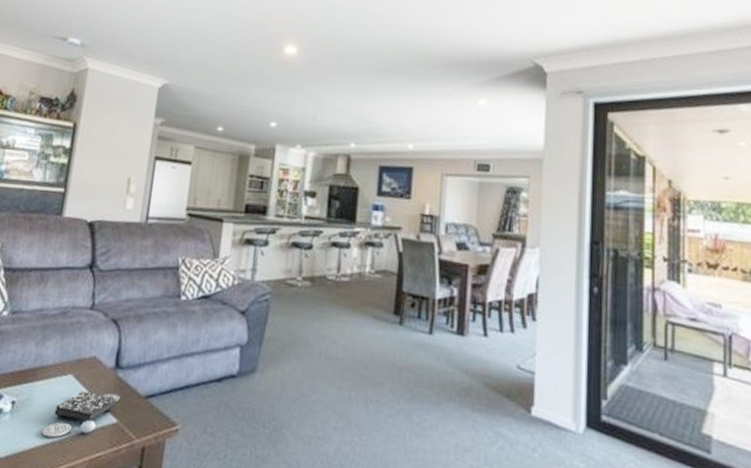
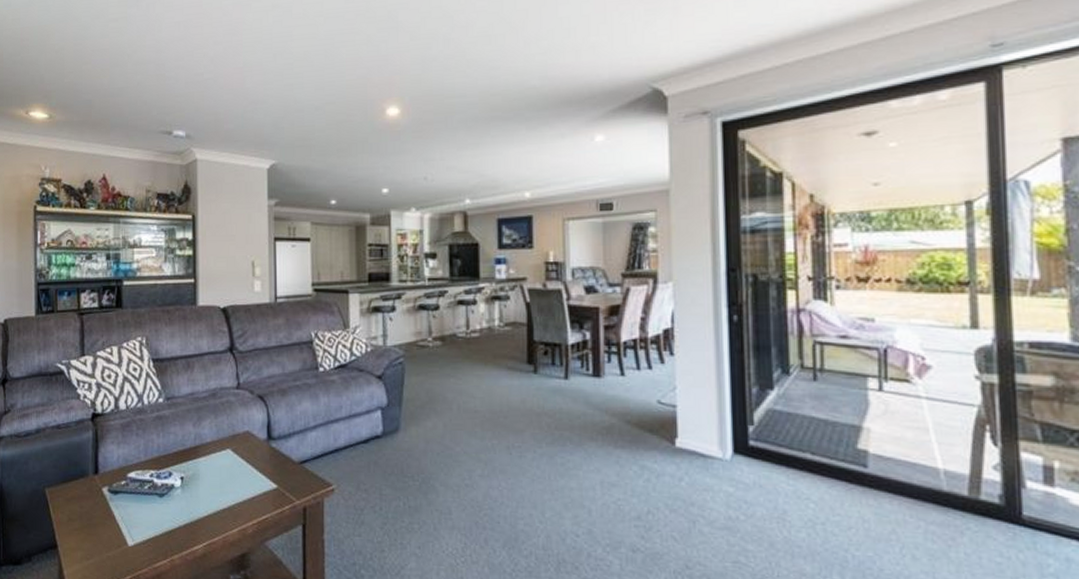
board game: present [41,390,121,438] -> none [211,461,277,506]

